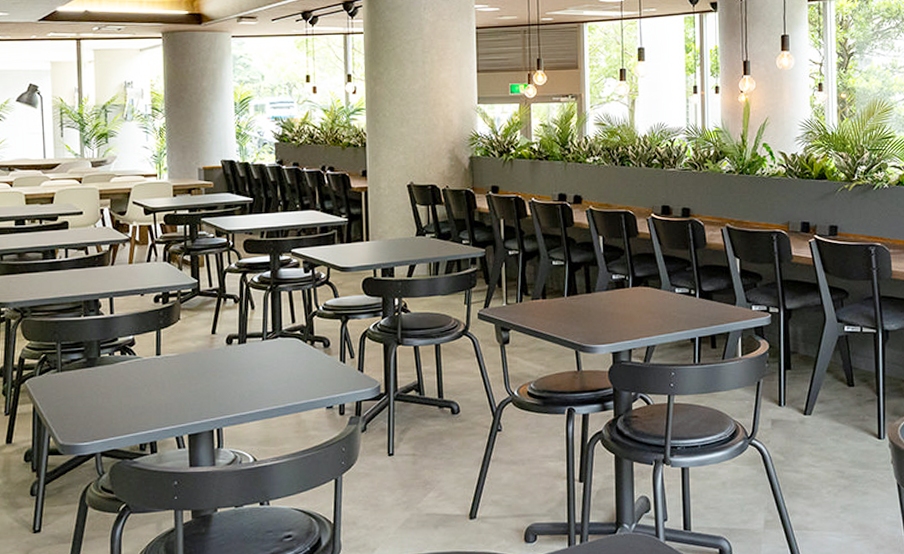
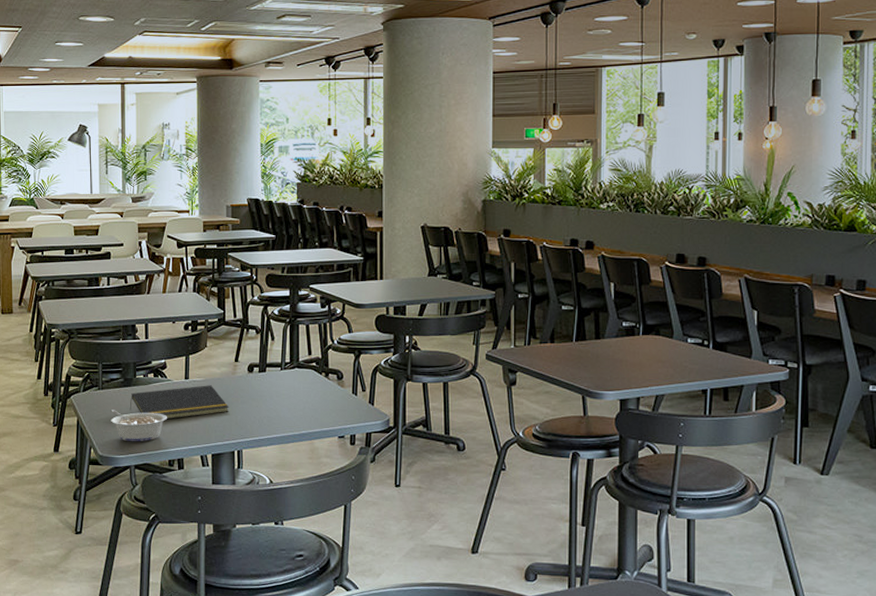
legume: none [71,393,138,427] -> present [110,410,168,442]
notepad: none [93,360,207,401] -> present [129,385,230,420]

